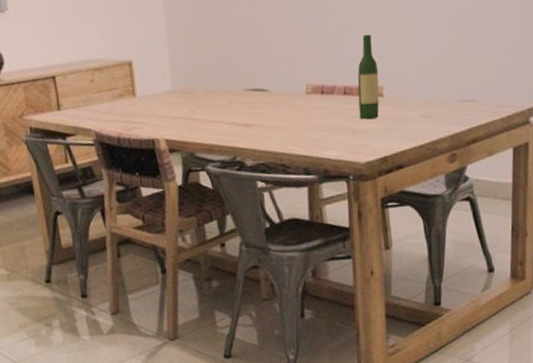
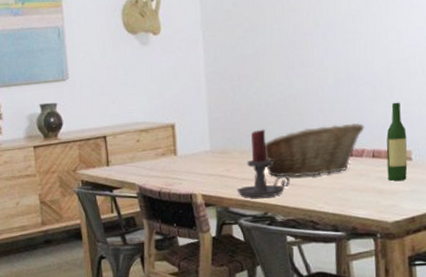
candle holder: none [203,65,260,142] -> present [237,129,291,198]
fruit basket: none [231,57,335,118] -> present [265,123,364,177]

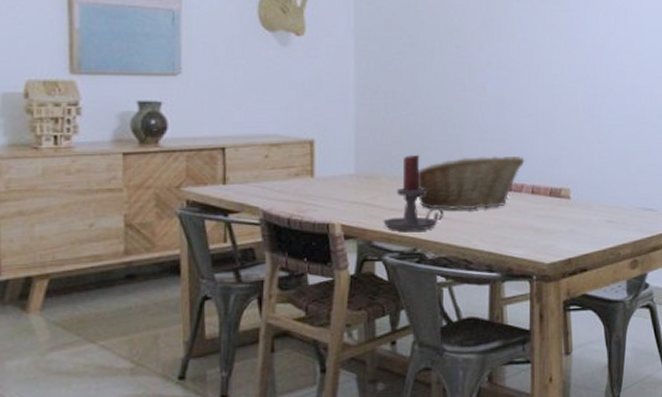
wine bottle: present [386,102,408,181] -> none [545,138,567,219]

